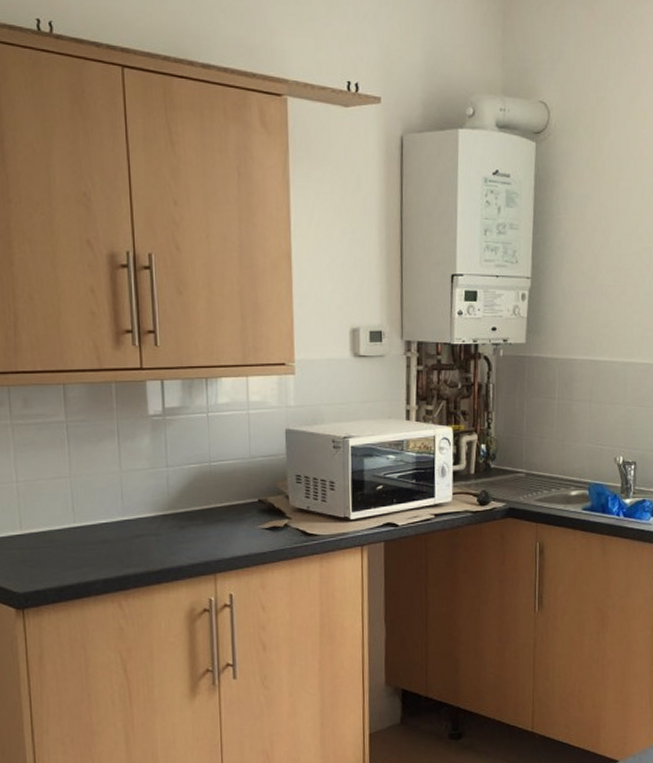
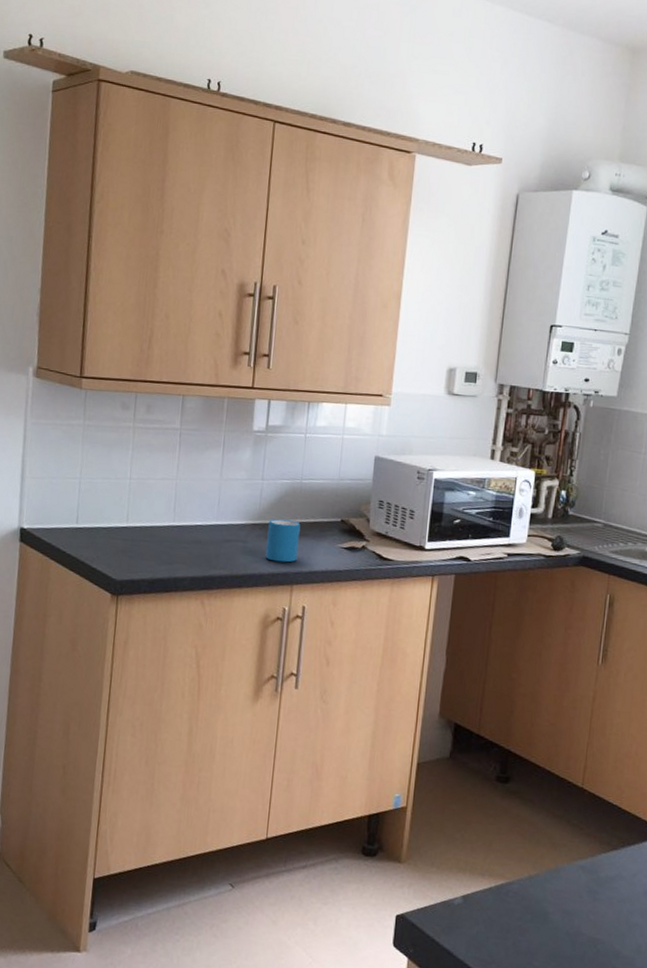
mug: none [180,505,217,552] -> present [265,518,301,563]

